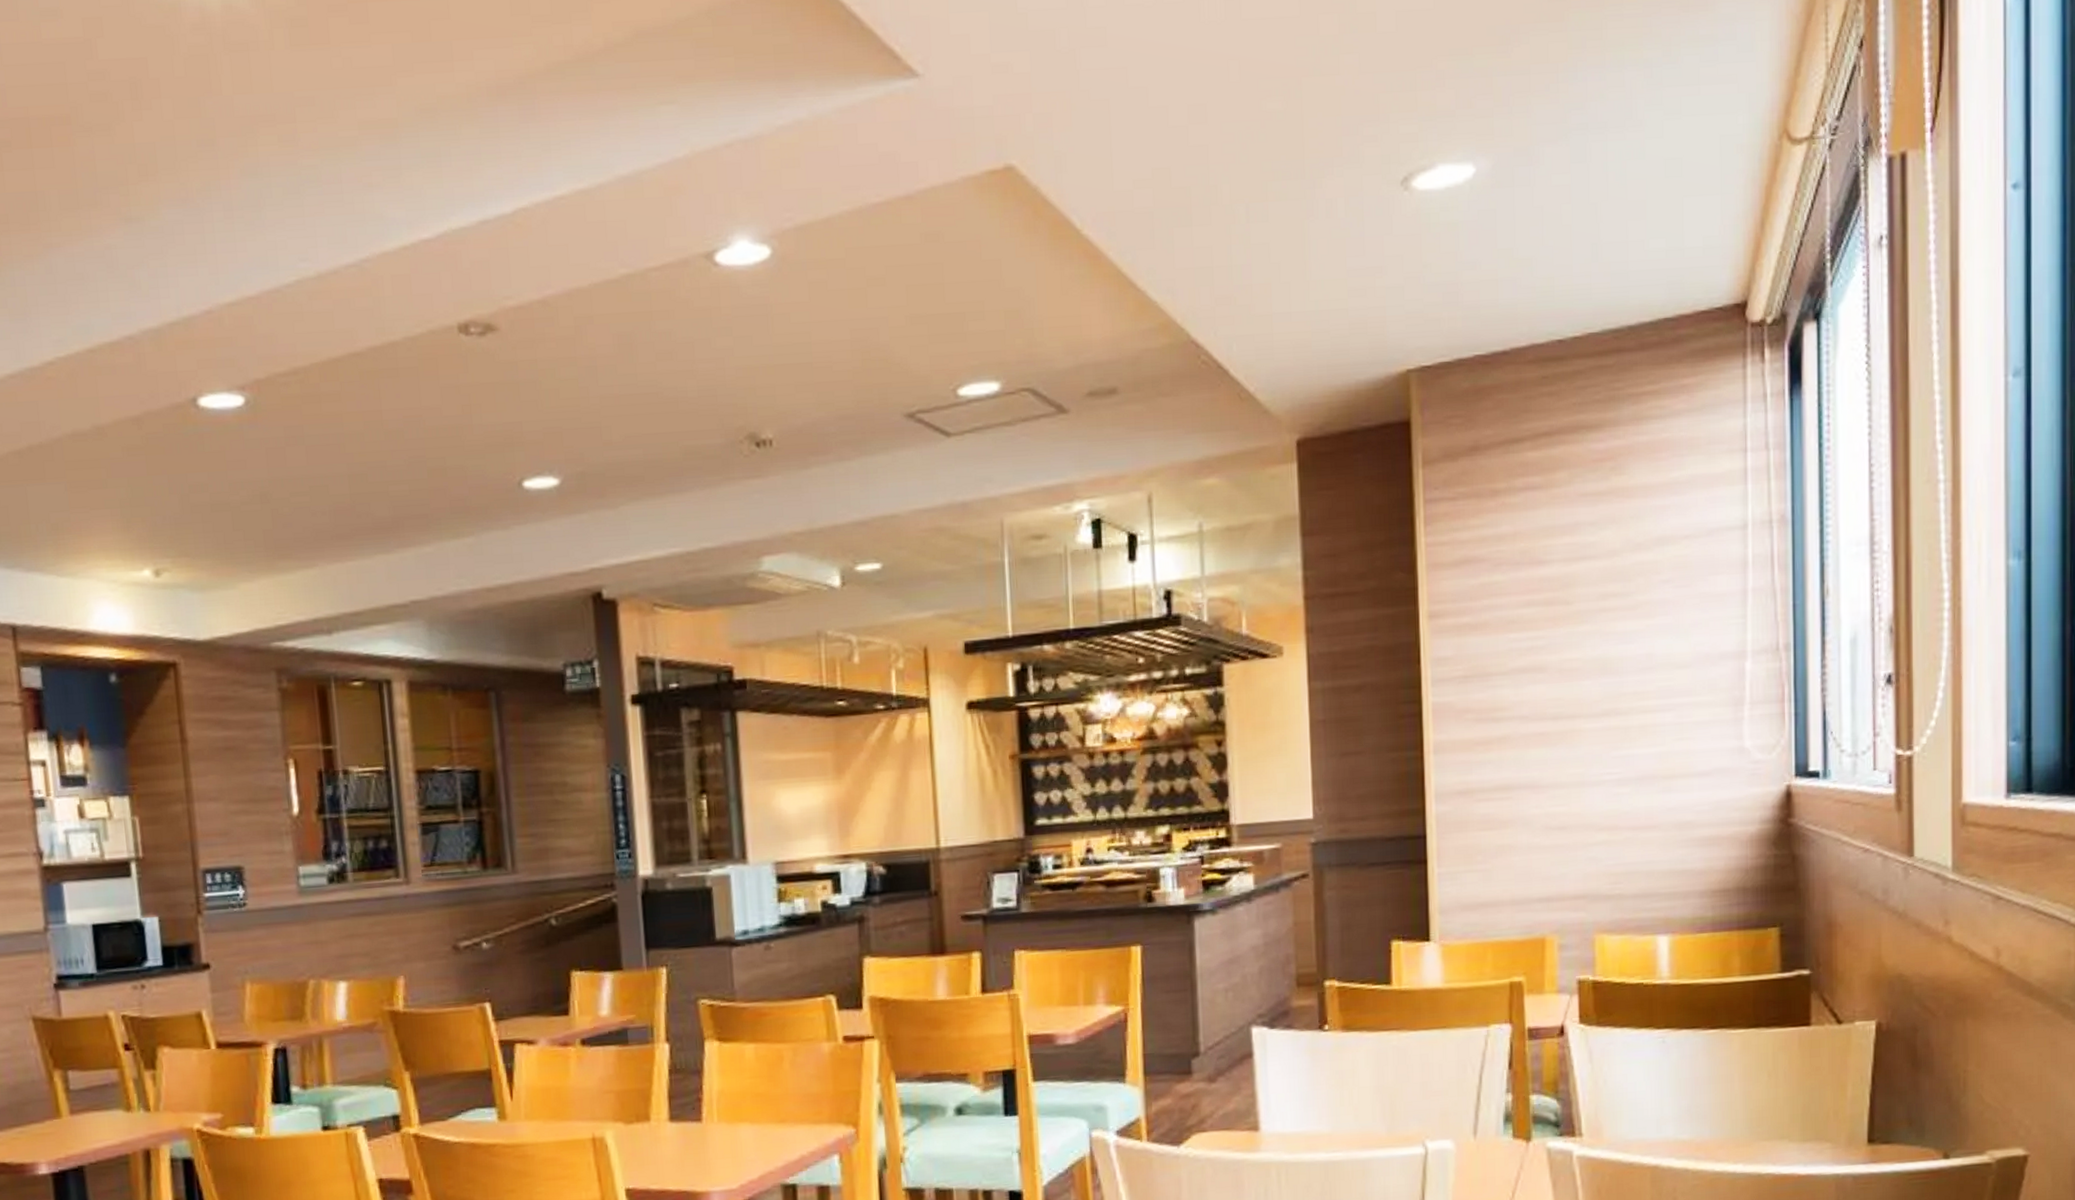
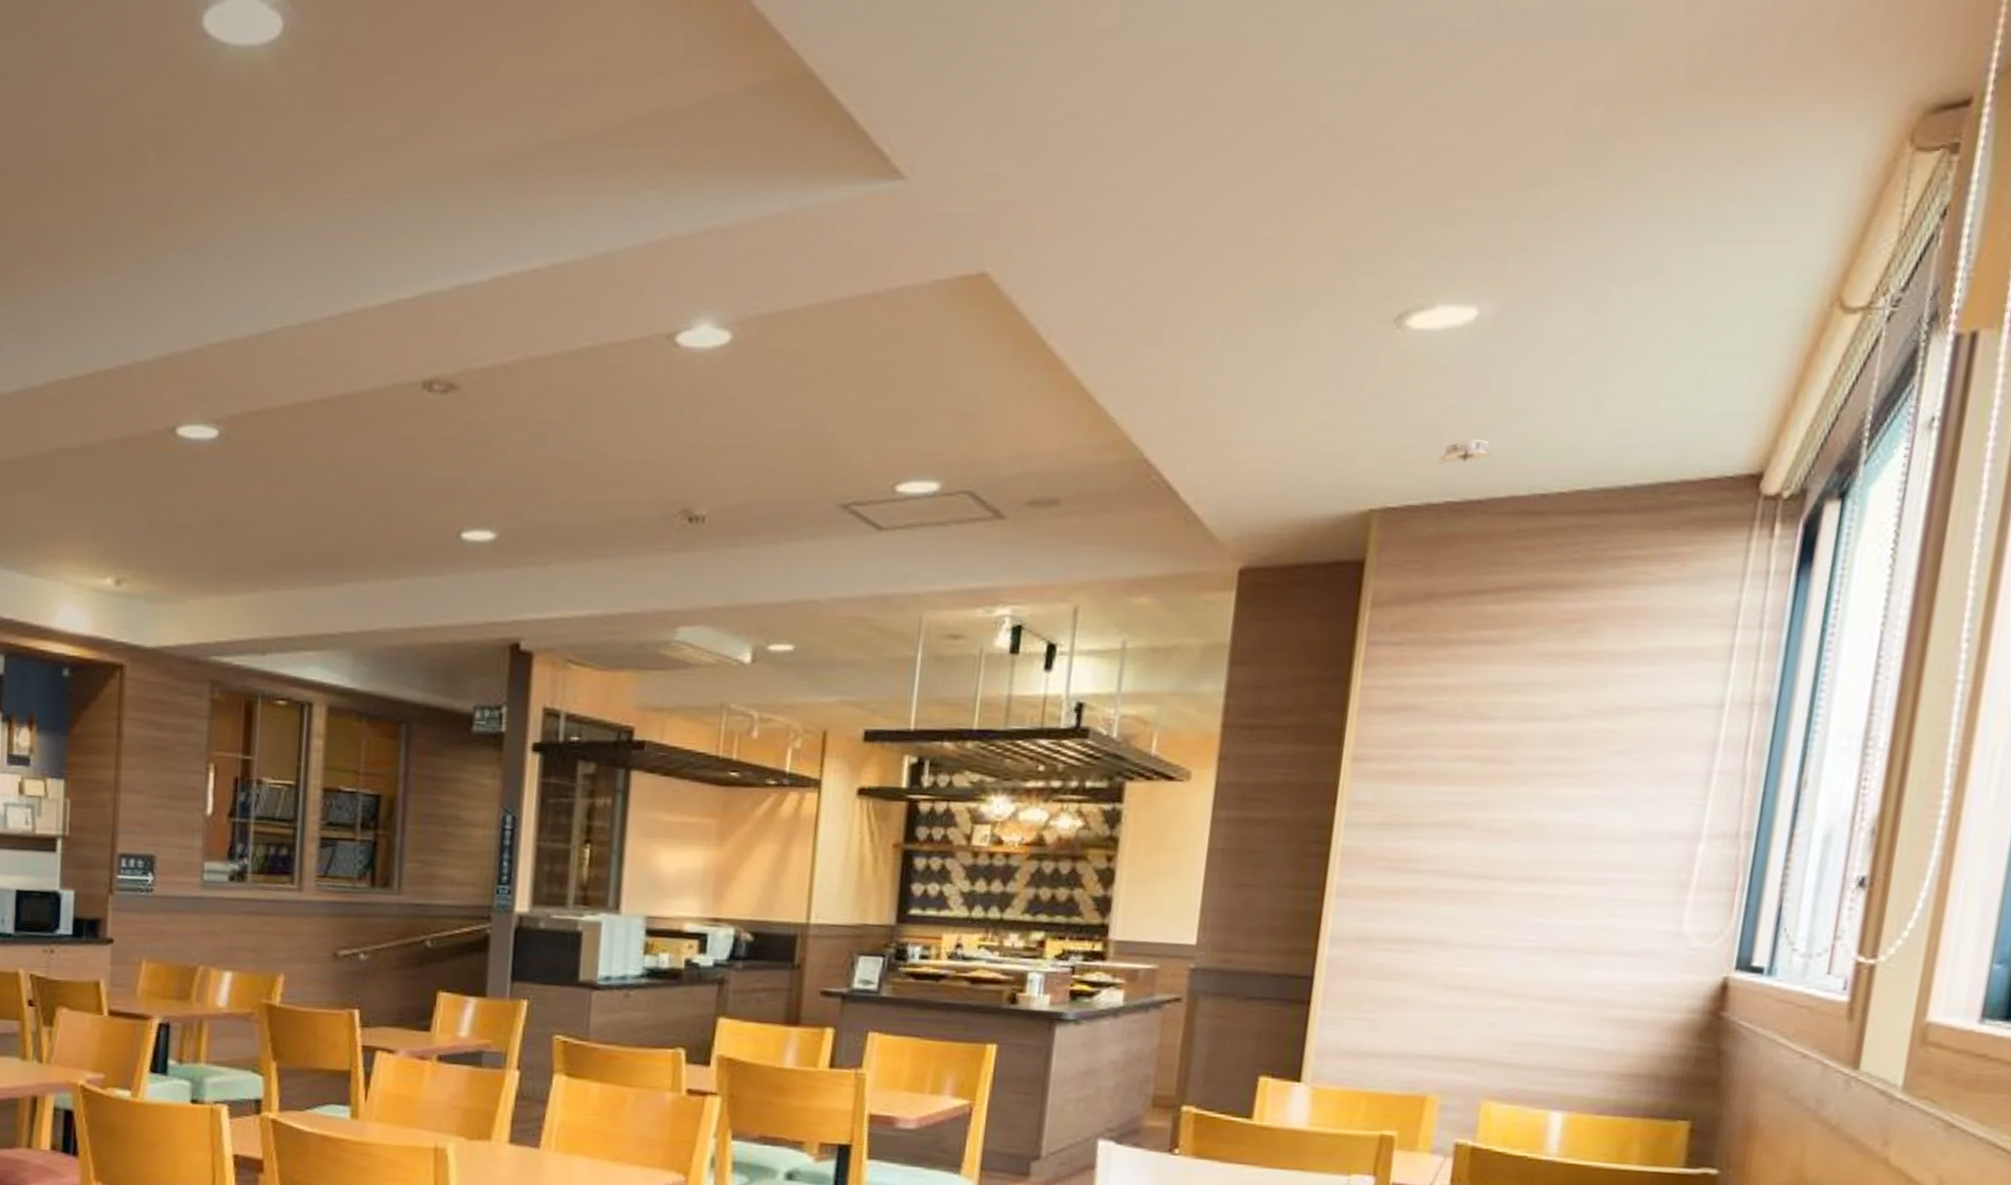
smoke detector: none [1460,292,1508,321] -> present [1436,440,1492,465]

